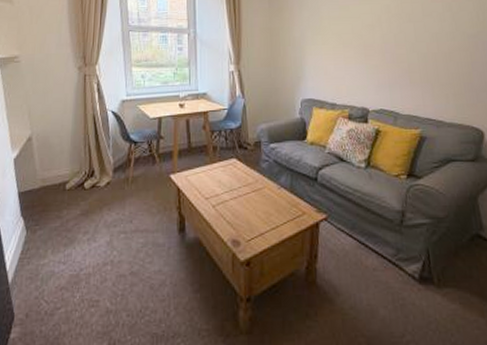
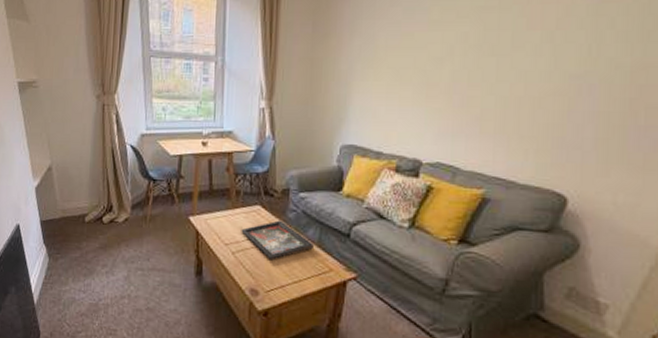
decorative tray: none [220,171,288,208] -> present [241,220,315,259]

